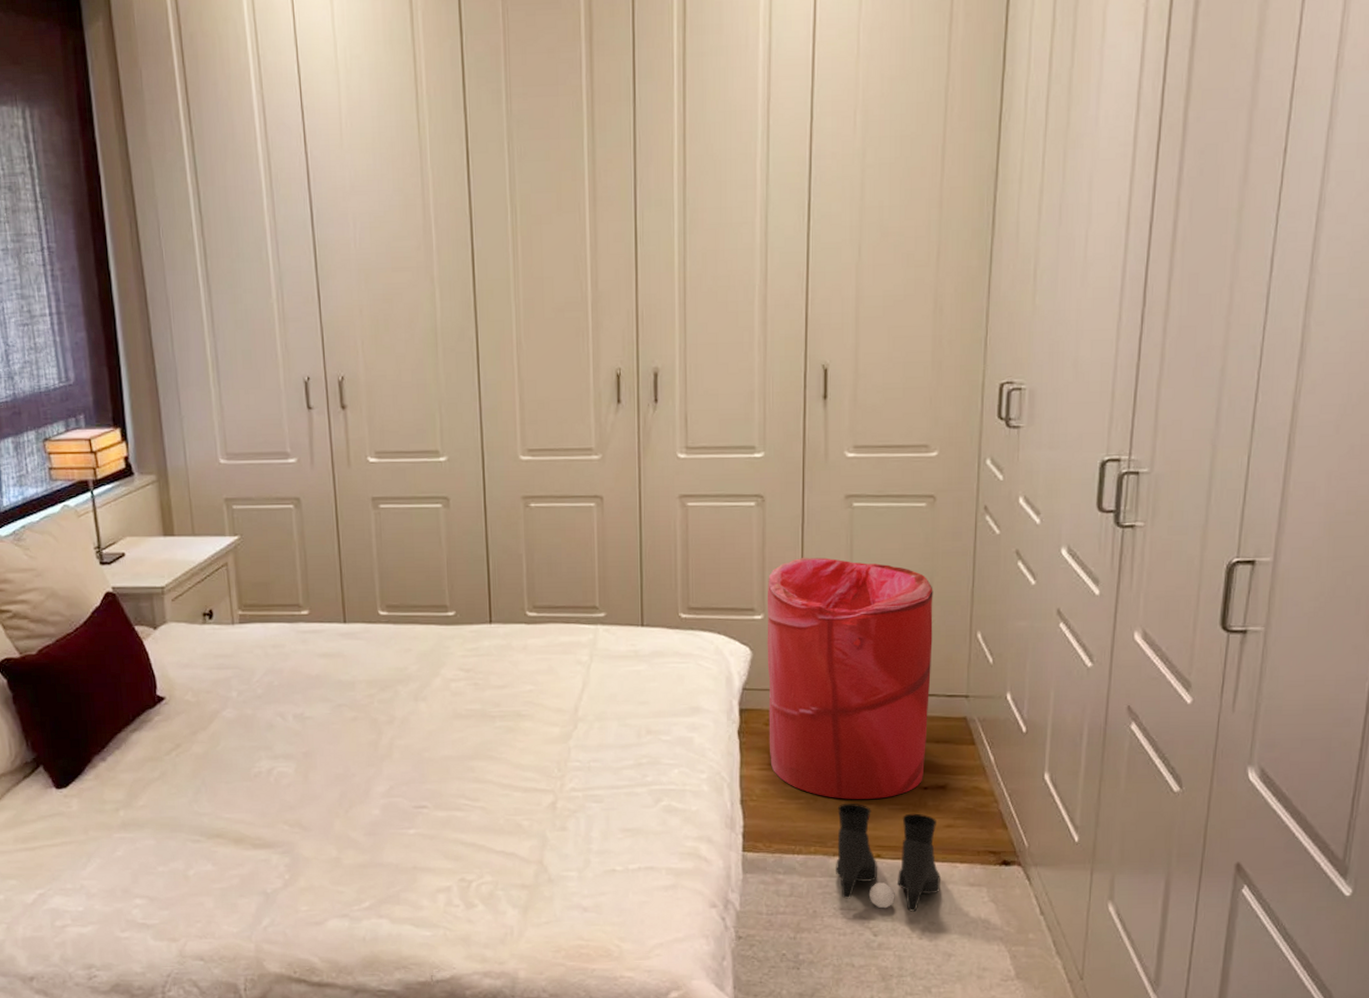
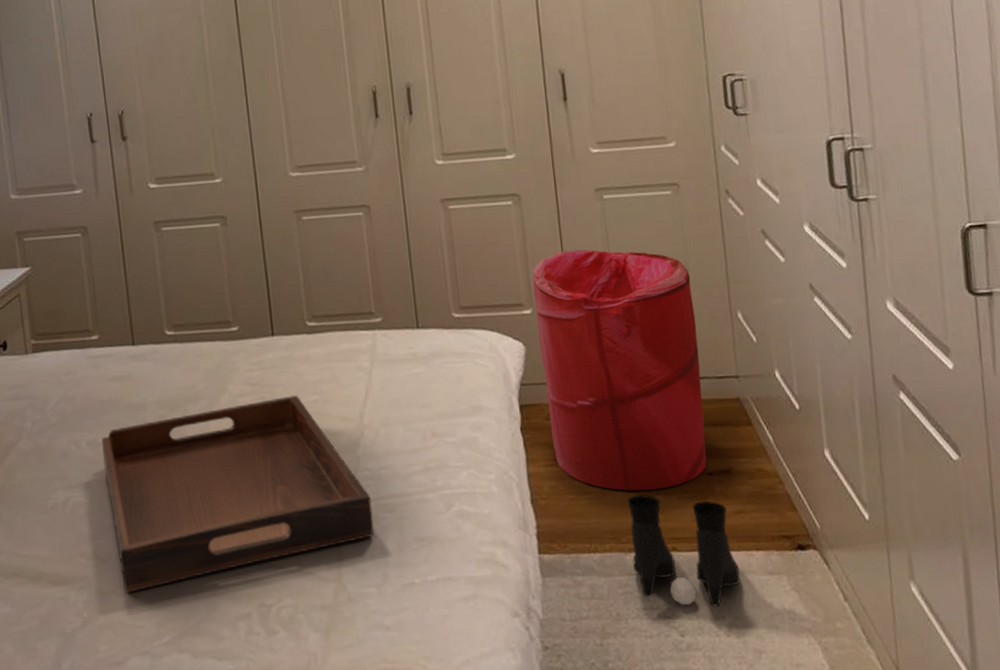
serving tray: none [308,683,580,860] -> present [102,395,374,593]

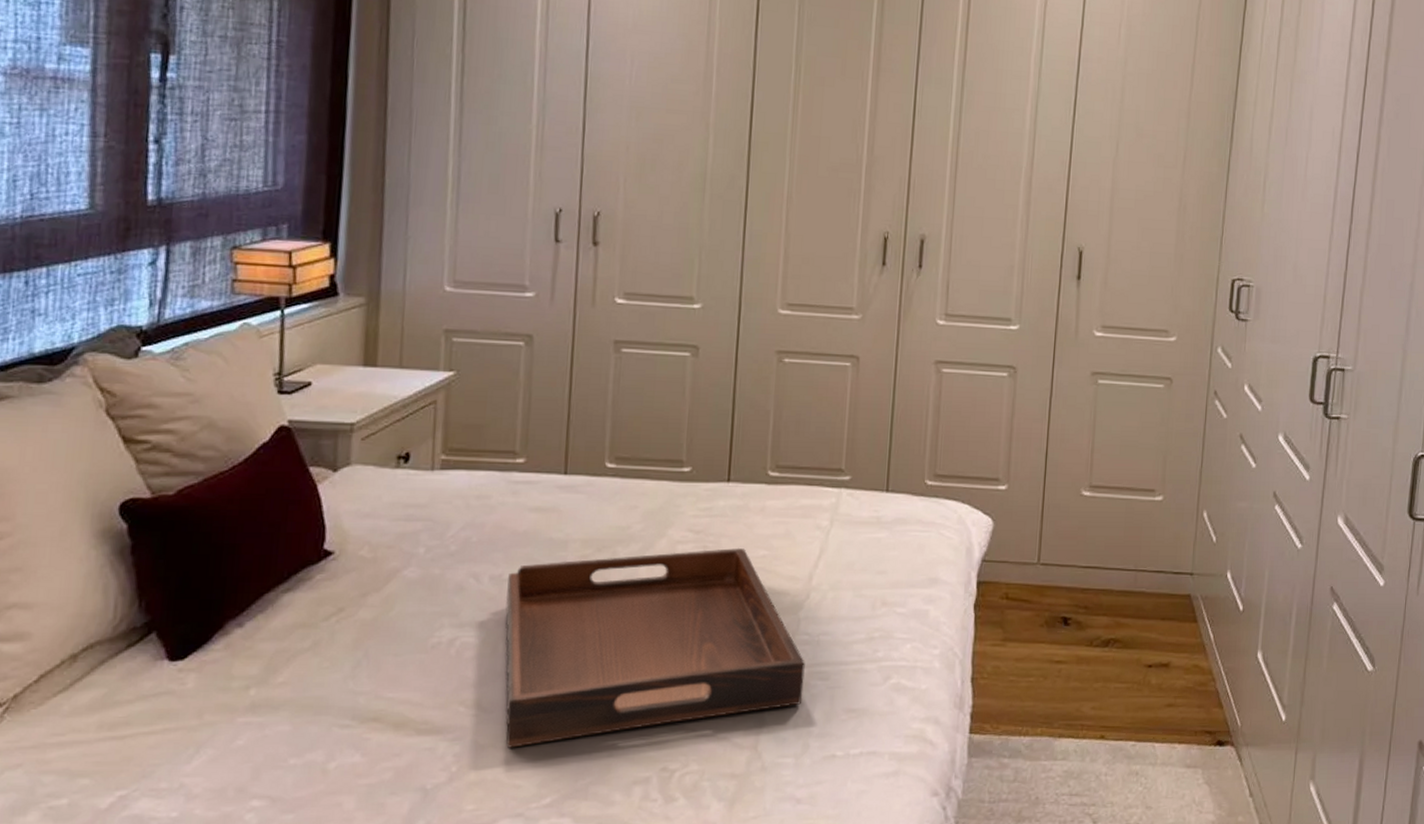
laundry hamper: present [532,249,707,491] -> none [1003,429,1166,677]
boots: present [628,494,741,607] -> none [1060,681,1160,796]

